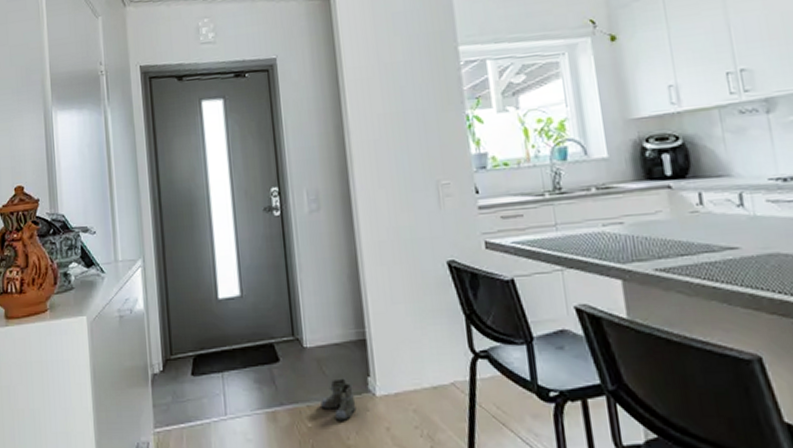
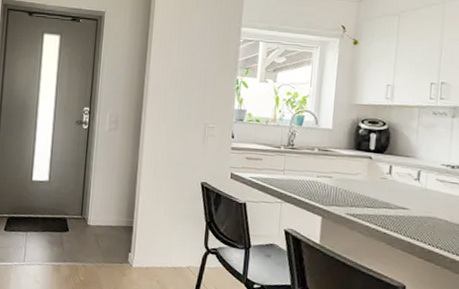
boots: present [321,378,359,421] -> none [92,250,118,280]

